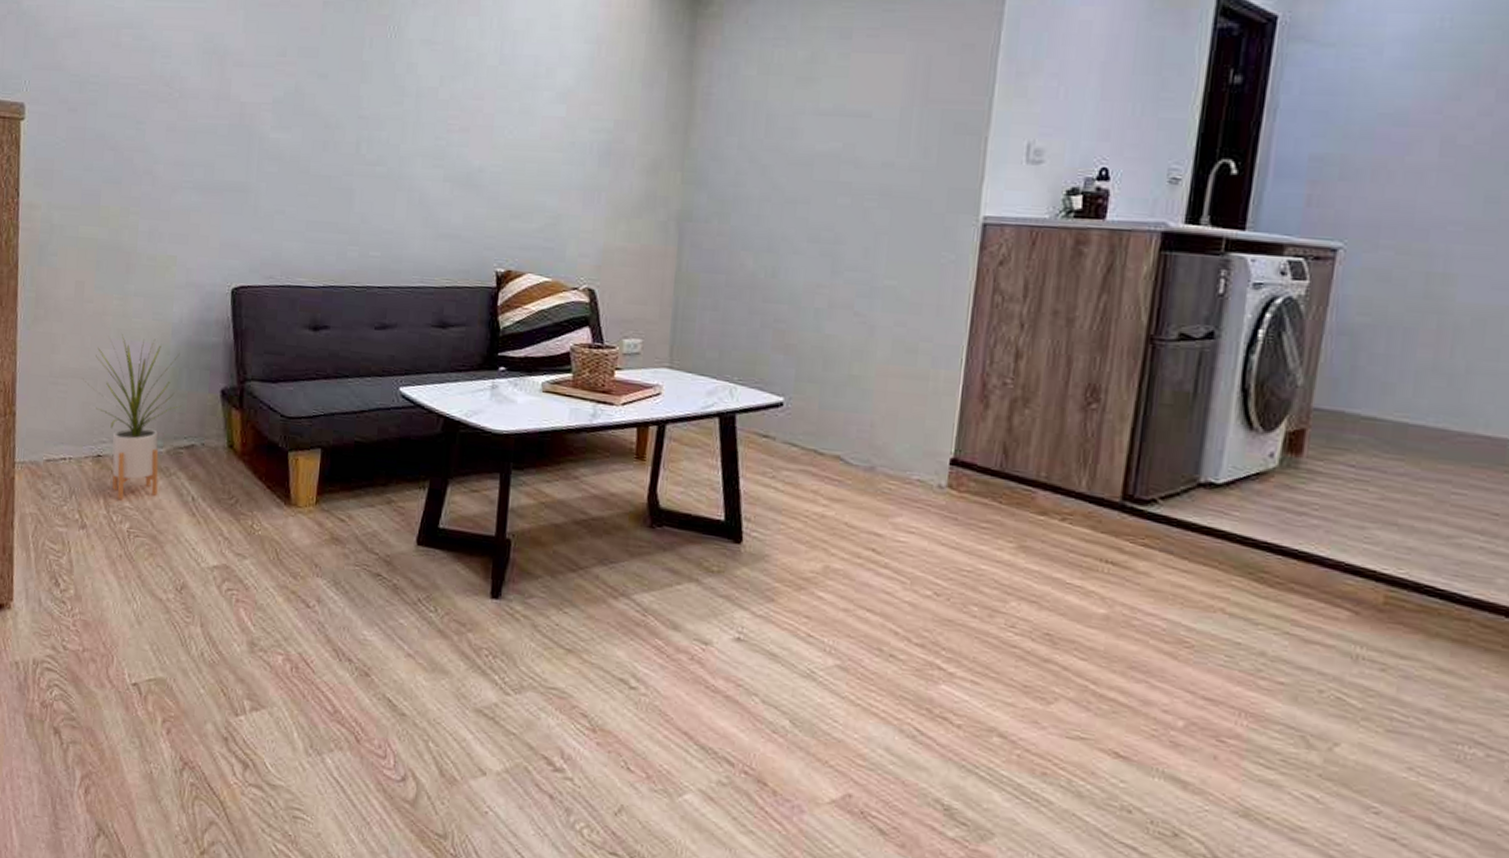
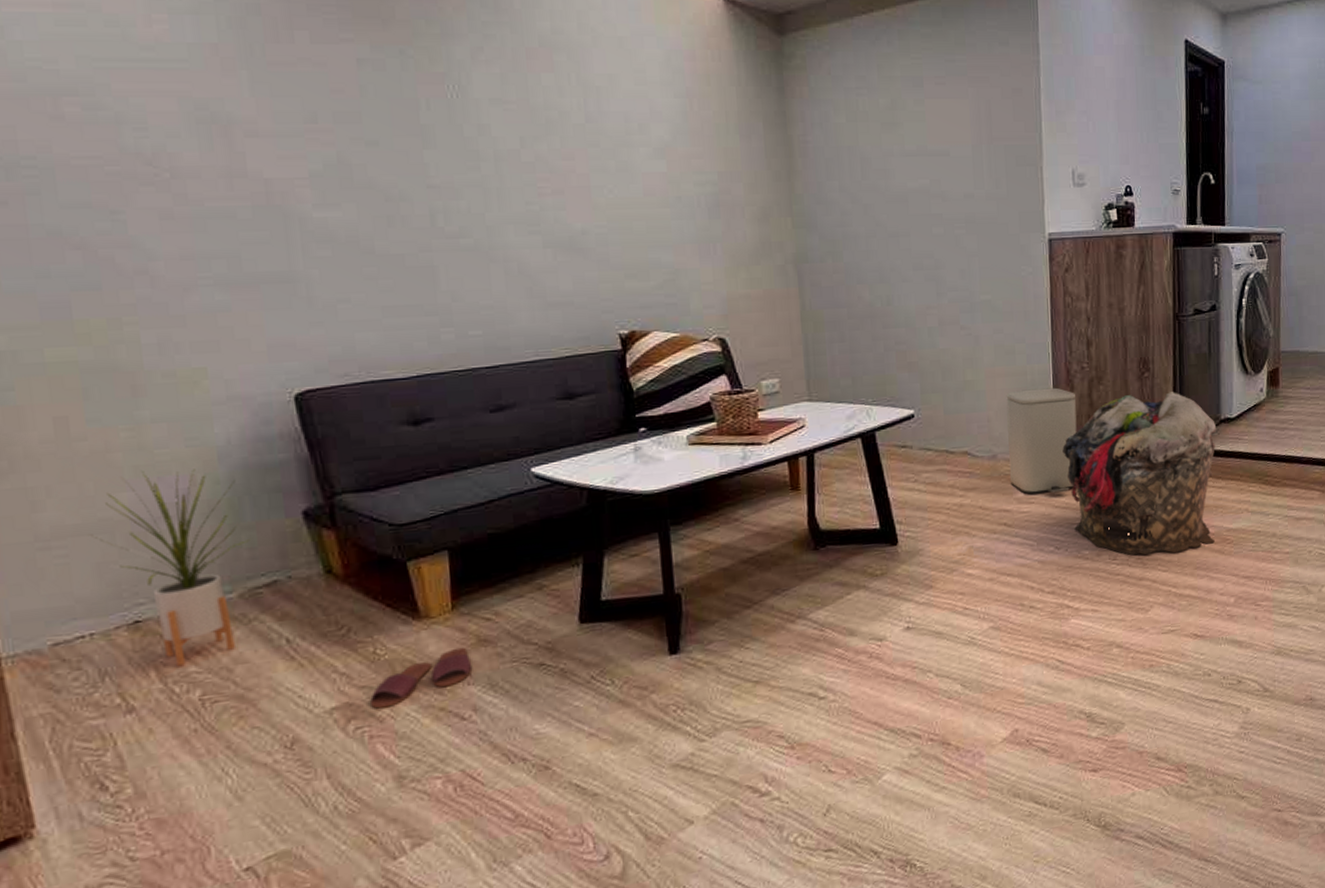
slippers: none [242,539,323,578] -> present [370,647,473,709]
pedal bin: none [887,397,991,529] -> present [1006,387,1077,496]
laundry basket: none [961,427,1192,642] -> present [1062,391,1217,556]

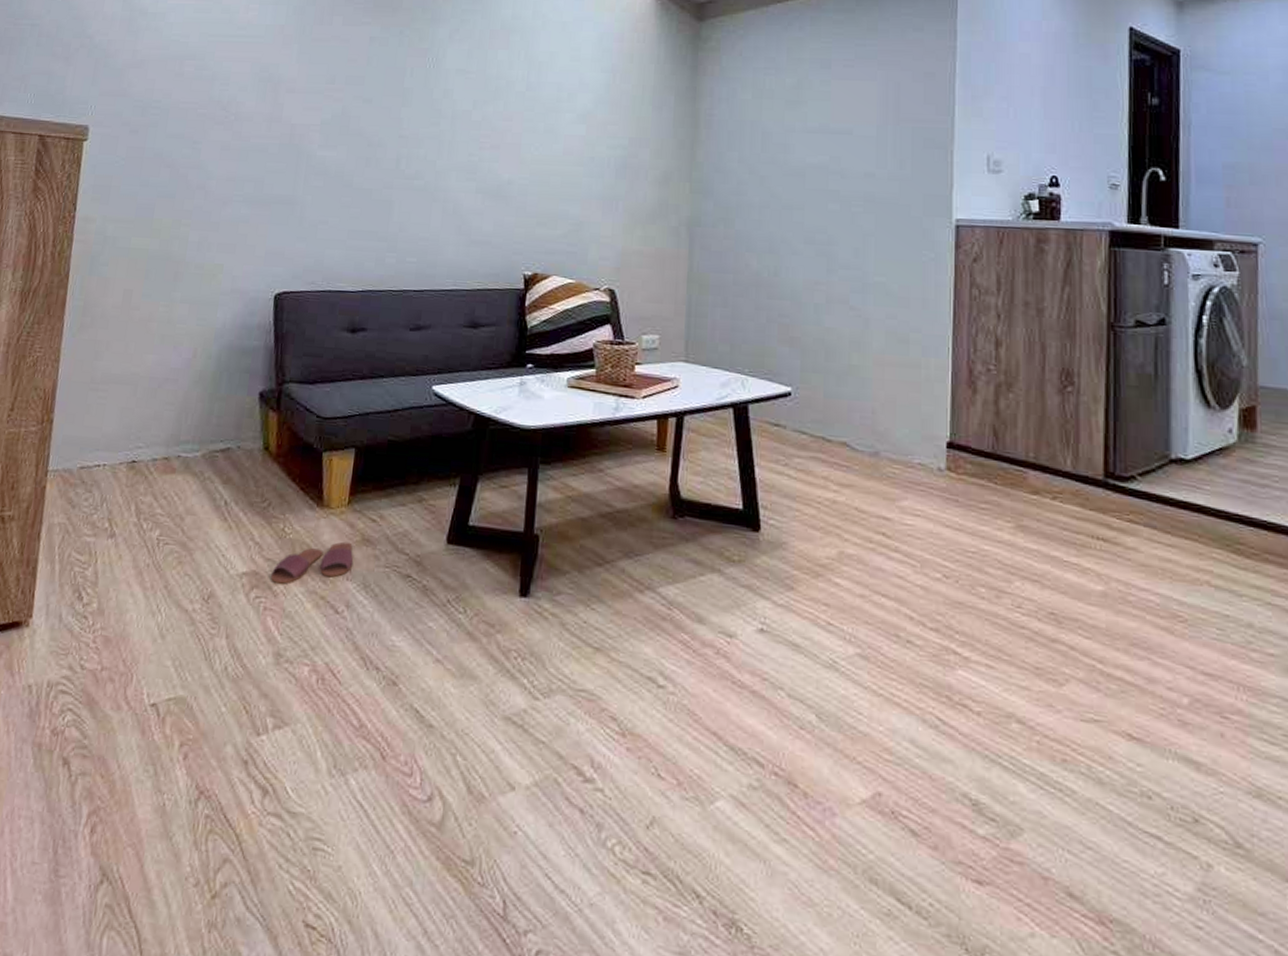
house plant: present [91,469,250,667] -> none [123,340,221,507]
pedal bin: present [1006,387,1077,496] -> none [892,384,979,511]
laundry basket: present [1062,391,1217,556] -> none [959,409,1165,618]

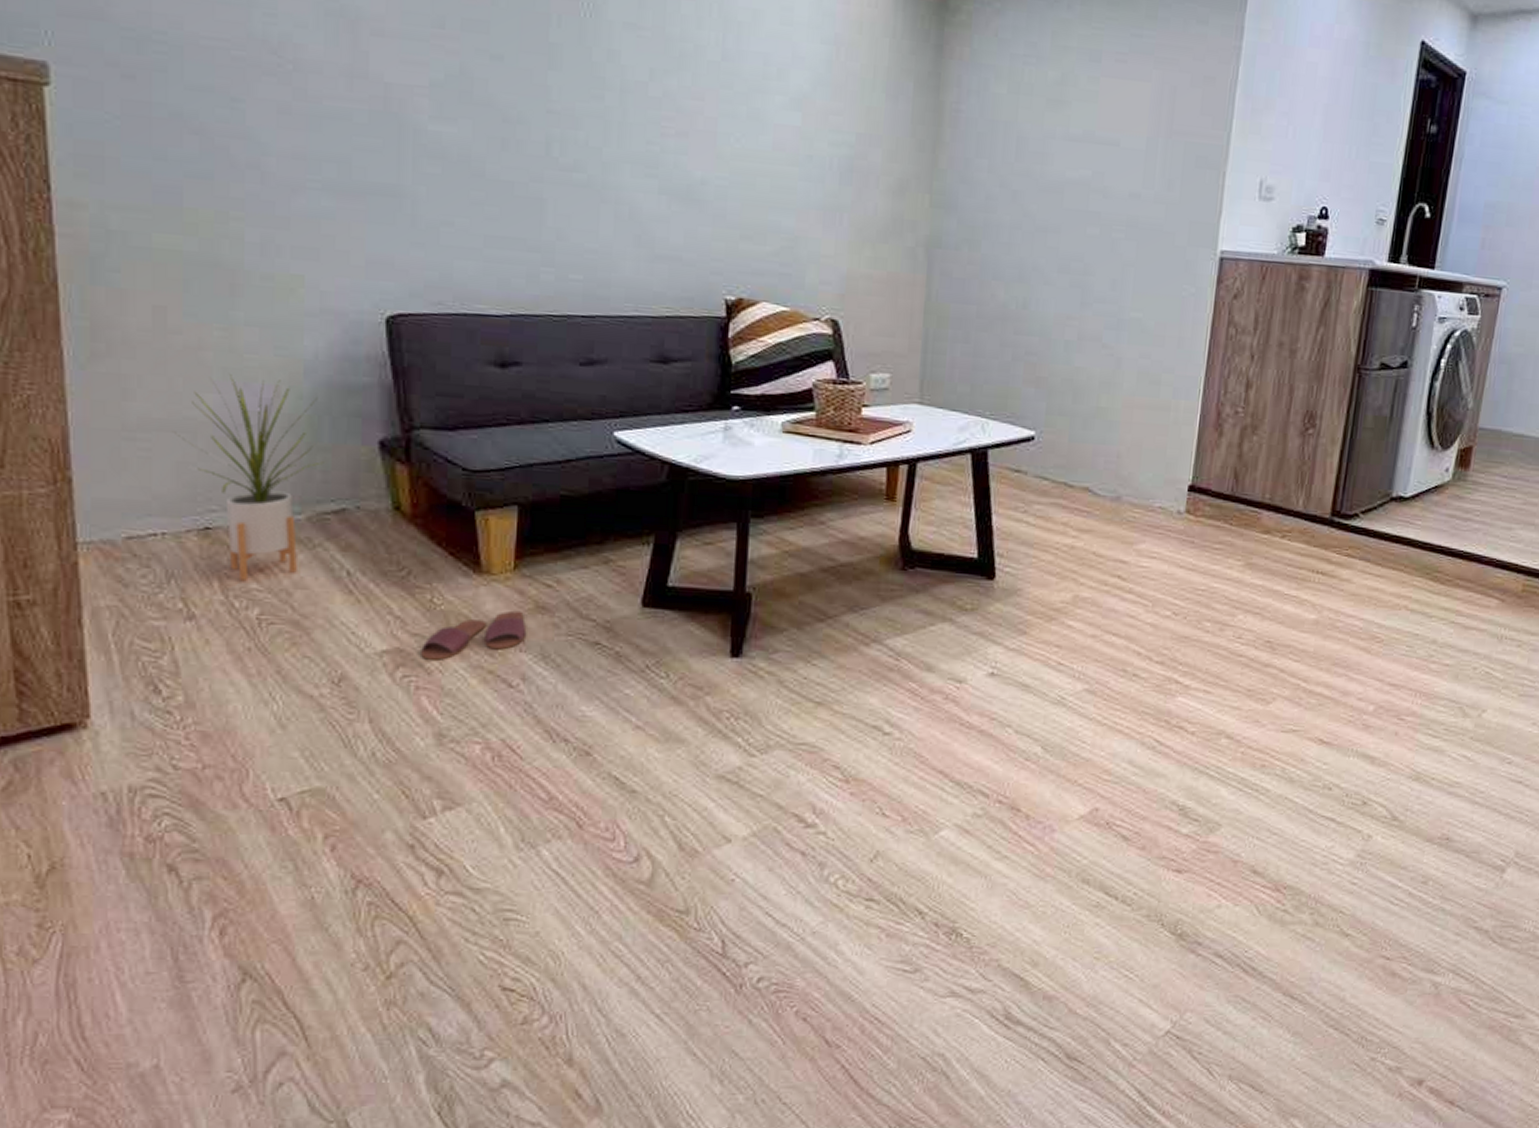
house plant: none [123,340,221,507] -> present [175,374,324,582]

